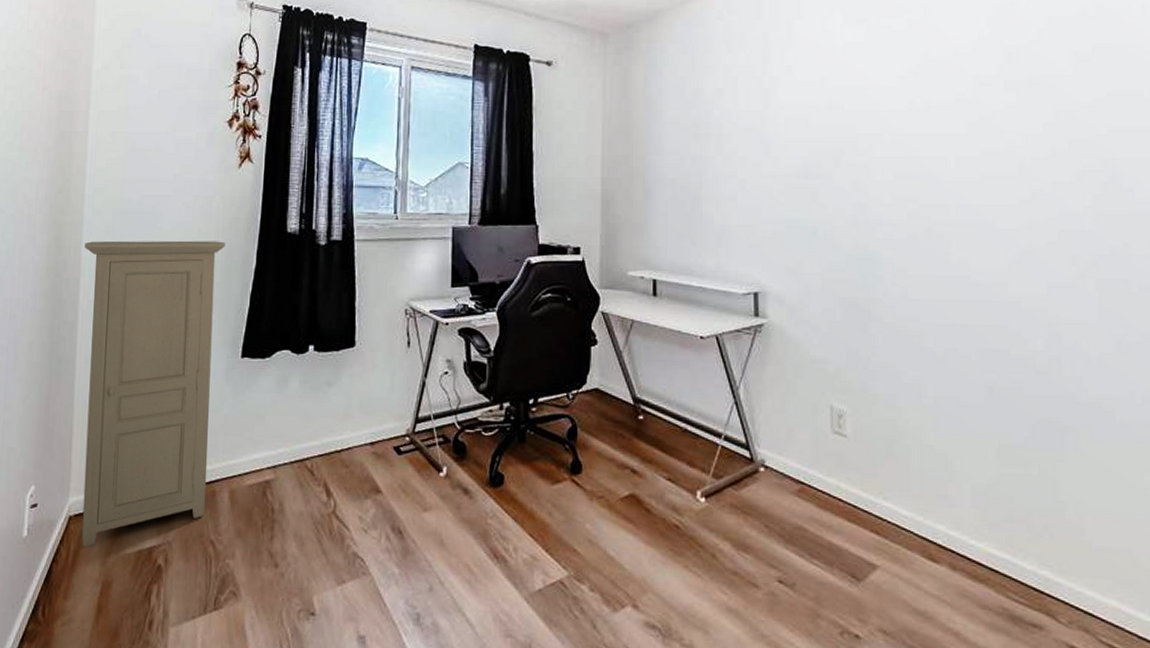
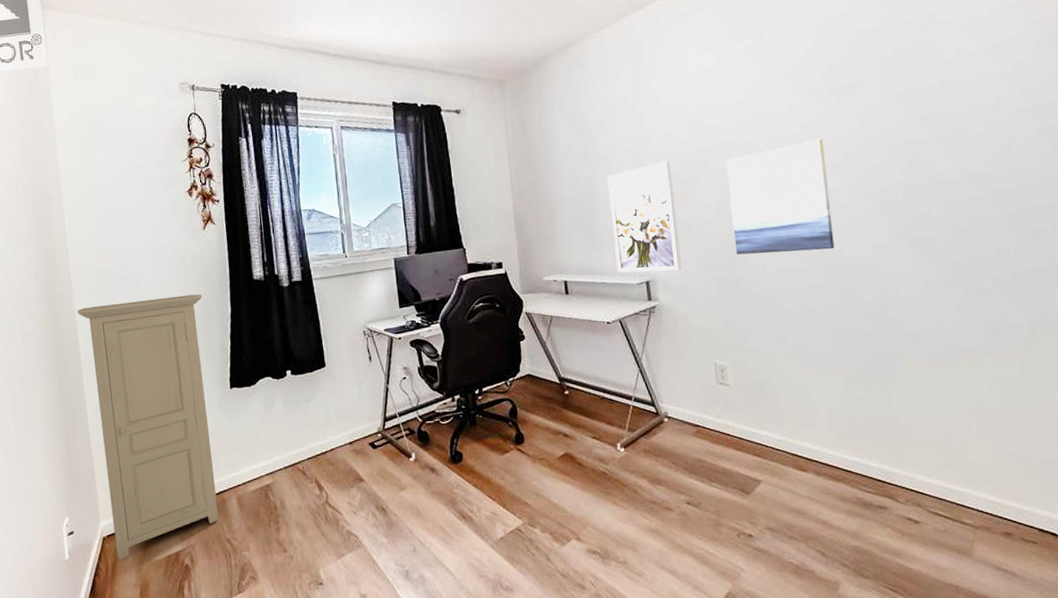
wall art: none [719,149,800,284] -> present [607,161,682,273]
wall art: none [869,142,998,281] -> present [726,139,835,255]

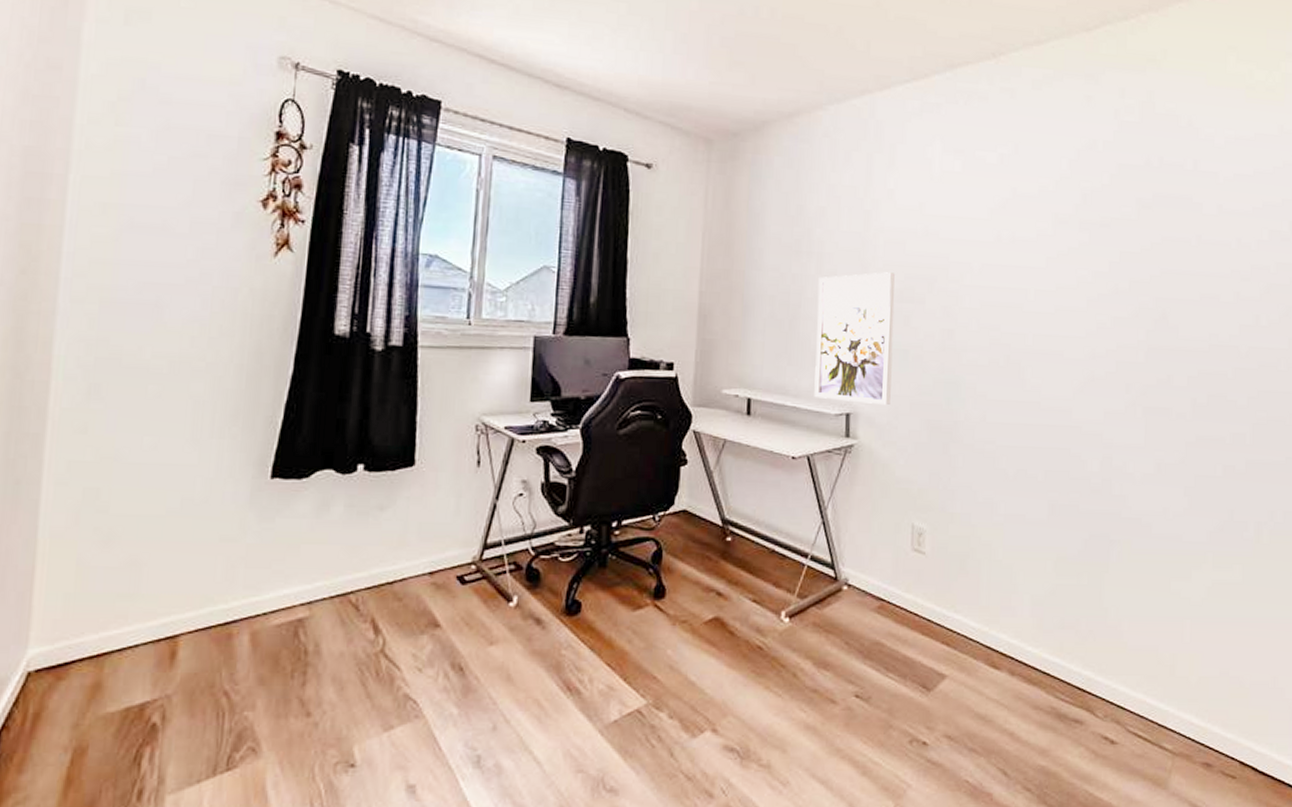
armoire: present [77,294,219,560] -> none [44,336,254,708]
wall art: present [726,139,835,255] -> none [955,277,1068,407]

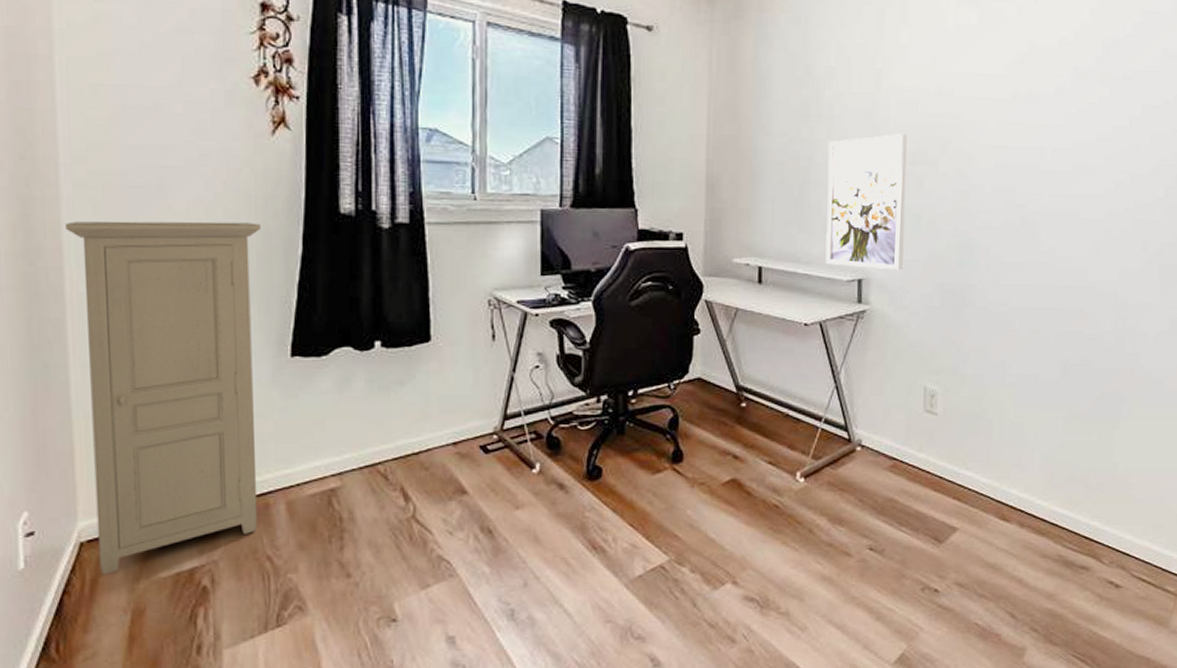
armoire: none [44,336,254,708] -> present [66,221,260,574]

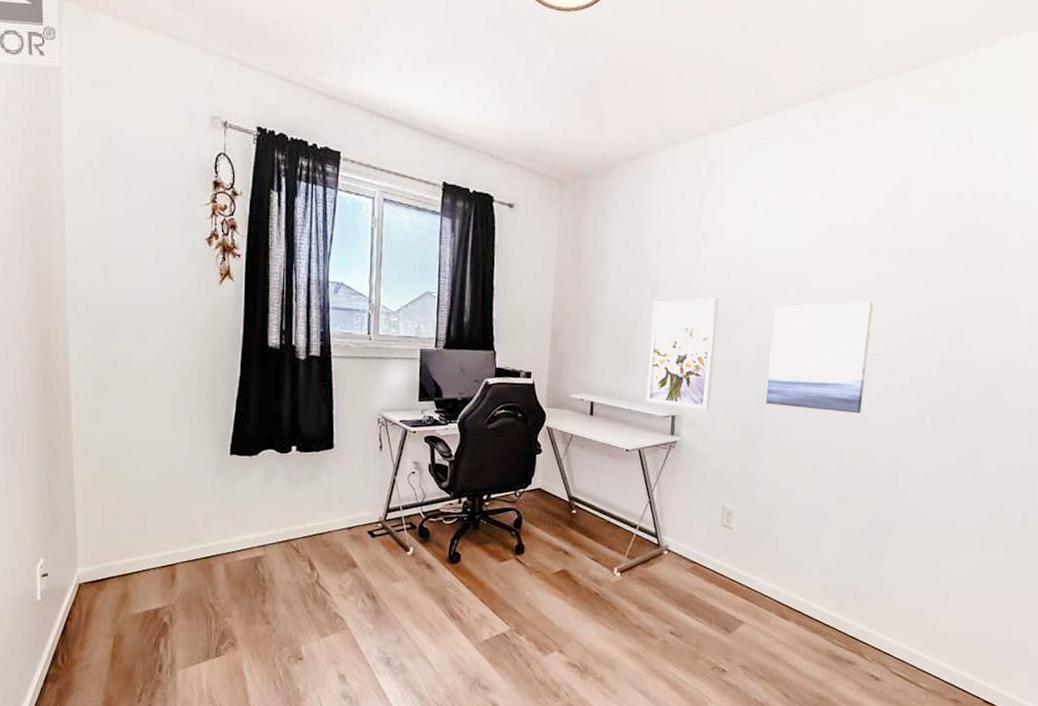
armoire: present [66,221,260,574] -> none [72,345,210,608]
wall art: none [968,134,1086,267] -> present [765,301,874,414]

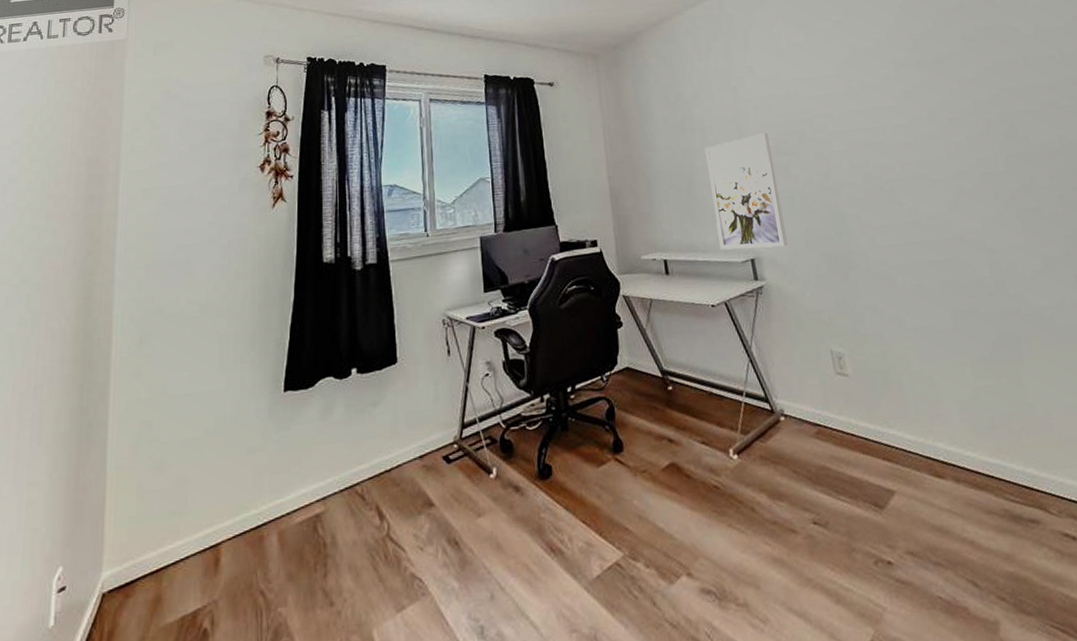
wall art: present [765,301,874,414] -> none [824,110,943,230]

